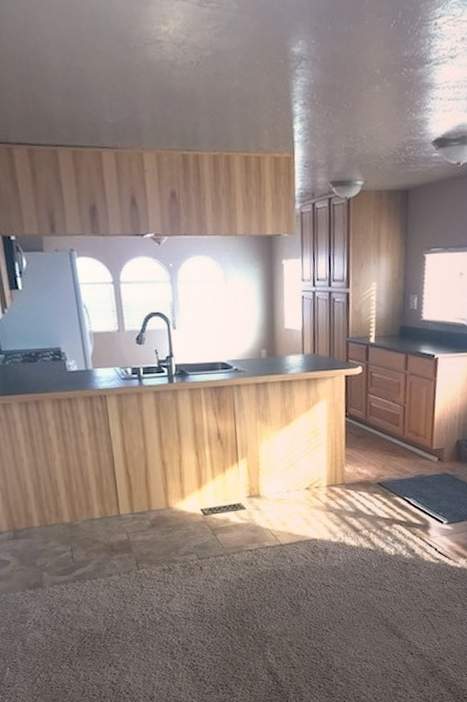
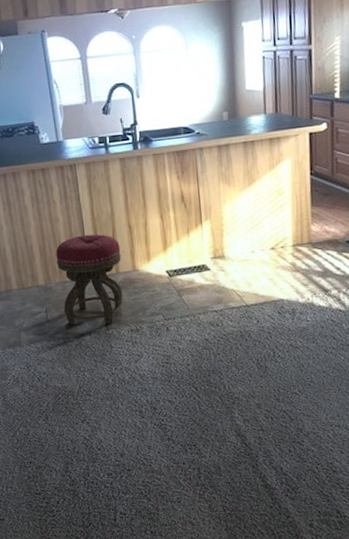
stool: none [83,469,155,565] -> present [56,234,123,325]

